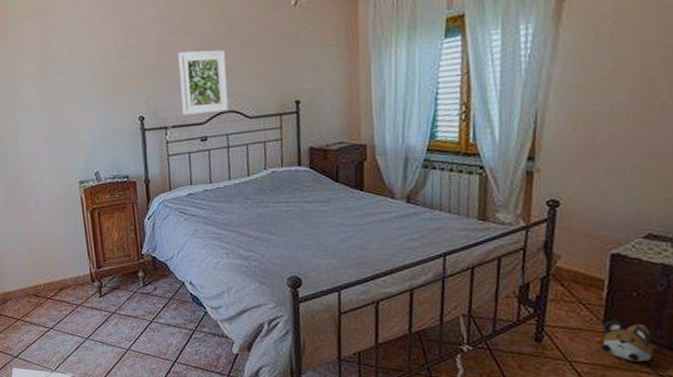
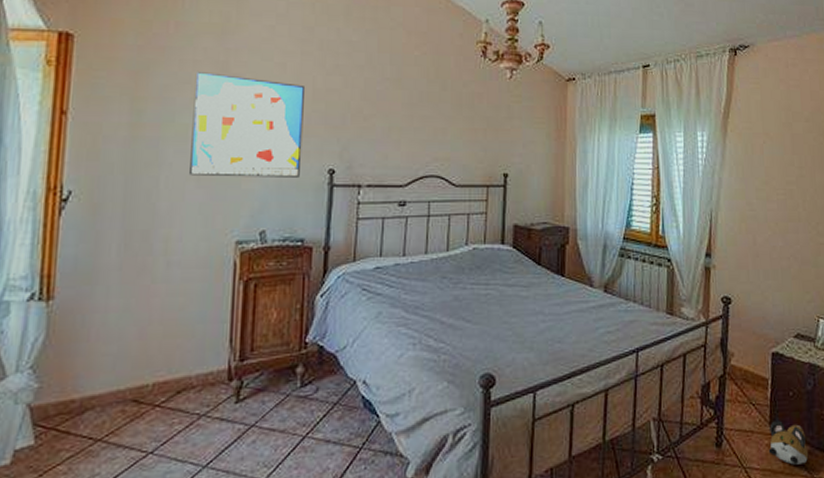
wall art: none [26,47,117,135] -> present [190,72,304,177]
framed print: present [177,49,229,116] -> none [381,105,437,176]

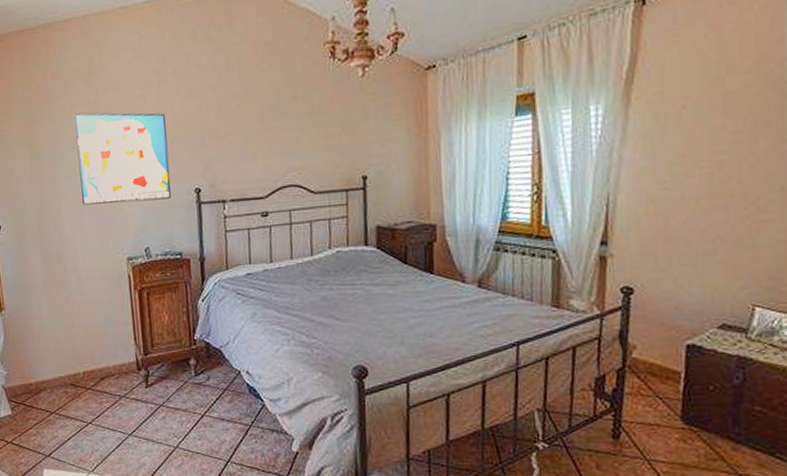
plush toy: present [768,421,809,465] -> none [679,415,733,460]

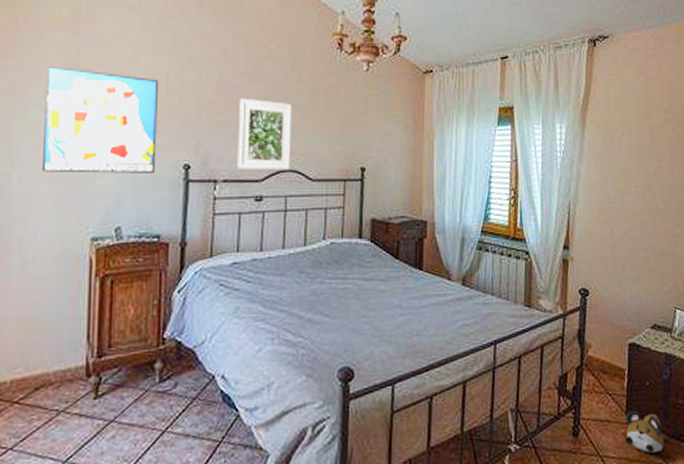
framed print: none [238,120,292,189] -> present [237,99,293,171]
plush toy: none [679,415,733,460] -> present [624,410,665,453]

